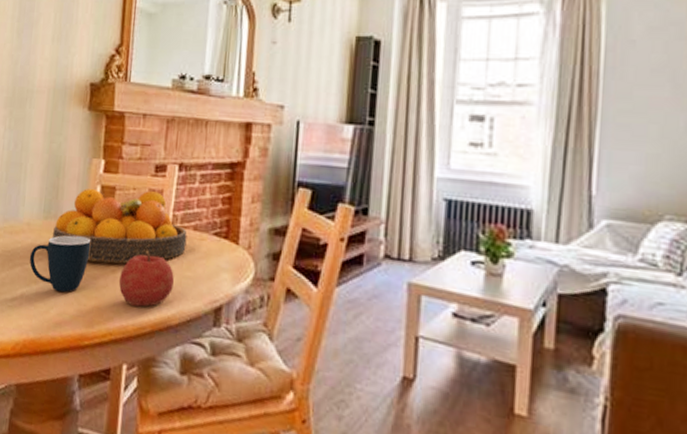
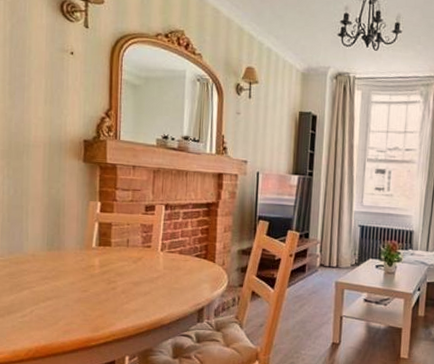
mug: present [29,235,91,293] -> none [36,262,92,308]
fruit bowl: present [52,188,187,264] -> none [56,224,174,283]
fruit: present [118,250,174,307] -> none [118,270,165,313]

